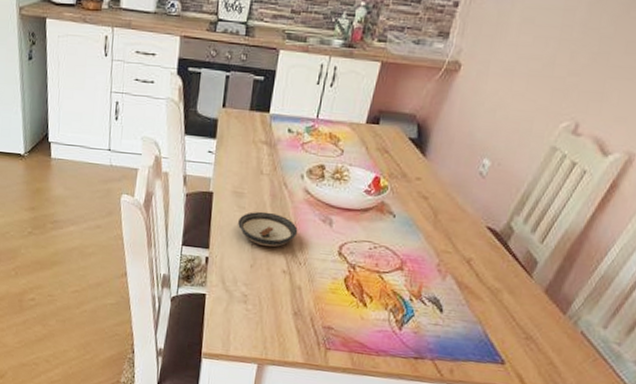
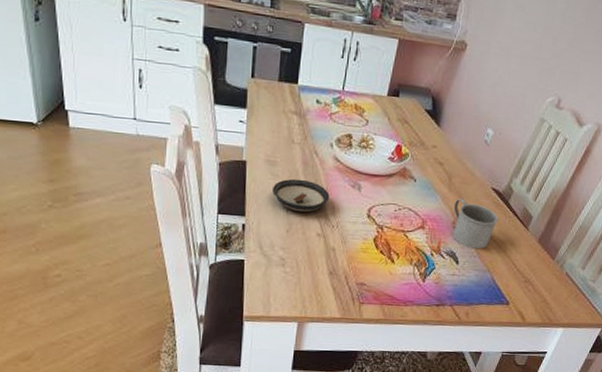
mug: none [436,237,494,297] -> present [452,198,499,250]

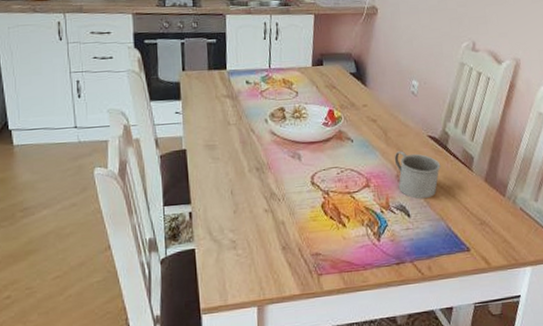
saucer: present [272,178,330,213] -> none [215,158,272,191]

